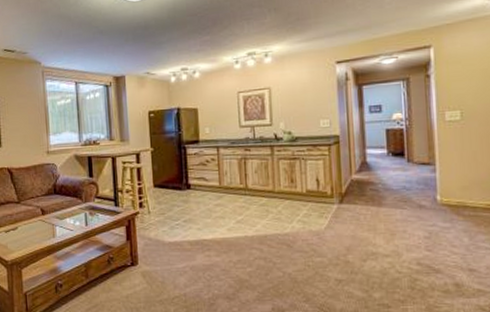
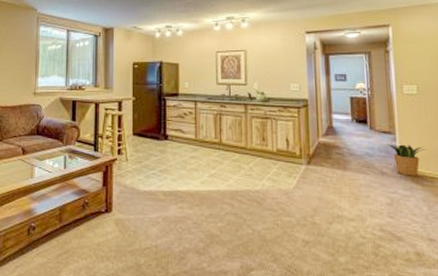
potted plant: none [425,174,470,208] -> present [386,143,427,177]

